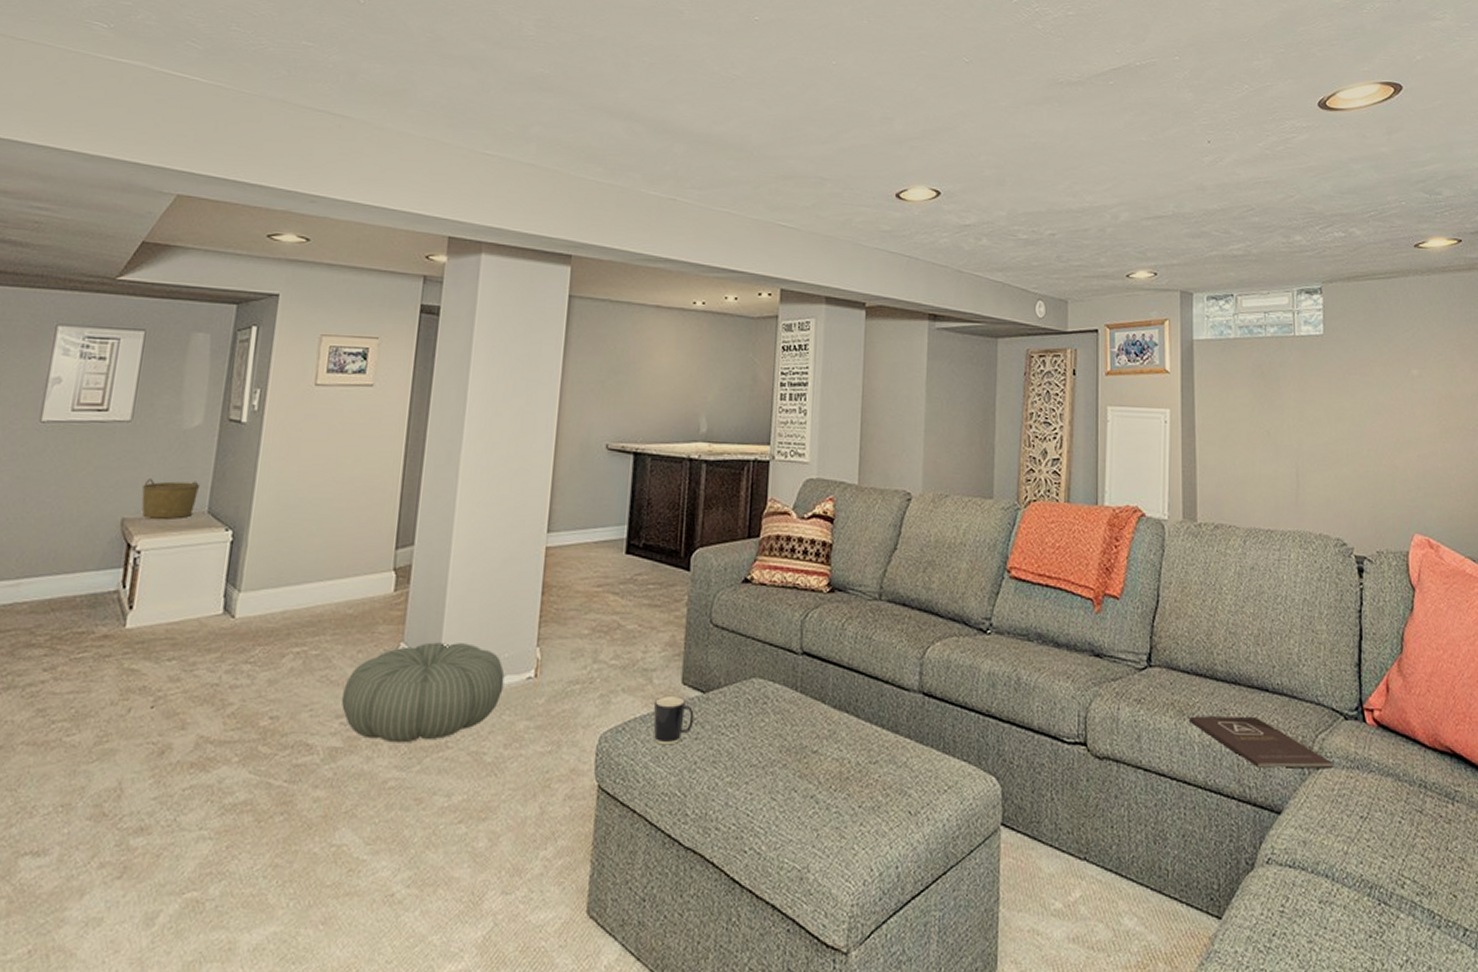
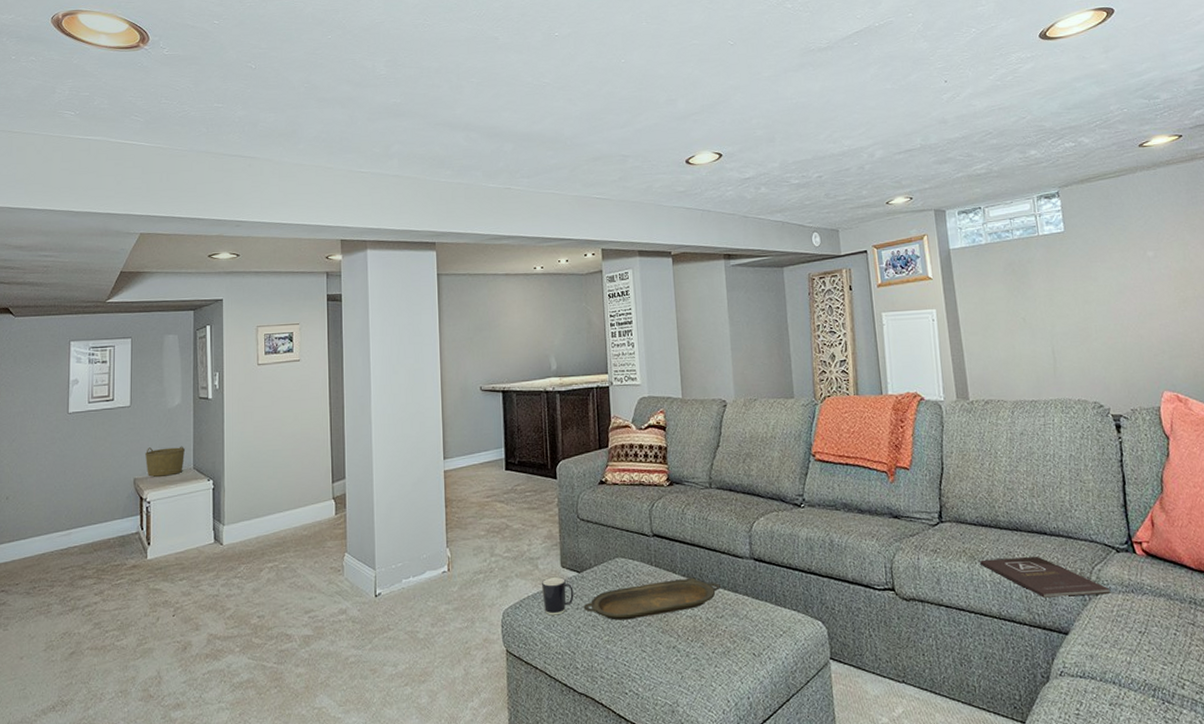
pouf: present [342,642,505,743] -> none [308,549,426,629]
serving tray: none [704,710,878,758] -> present [583,577,721,620]

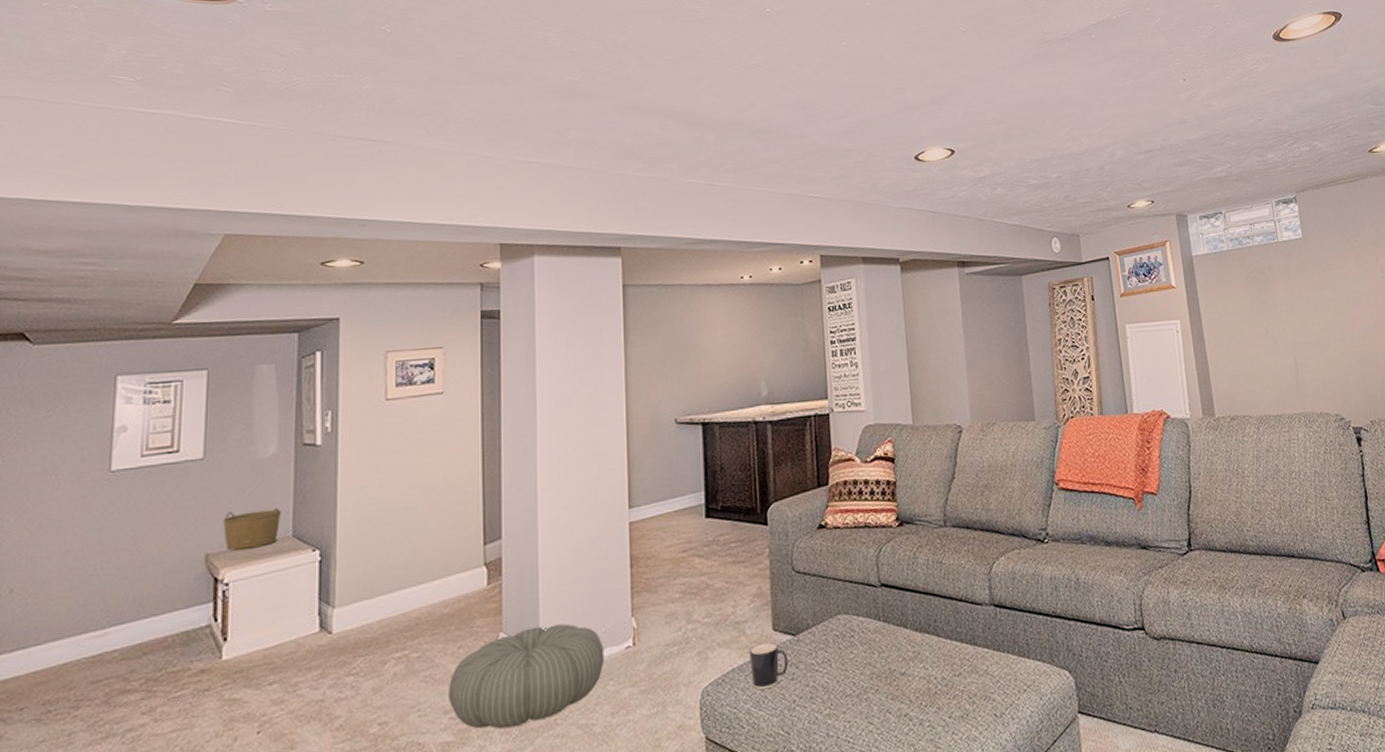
pouf: none [308,549,426,629] -> present [449,623,605,729]
serving tray: present [583,577,721,620] -> none [799,631,958,690]
book: present [980,556,1110,598] -> none [1230,581,1357,626]

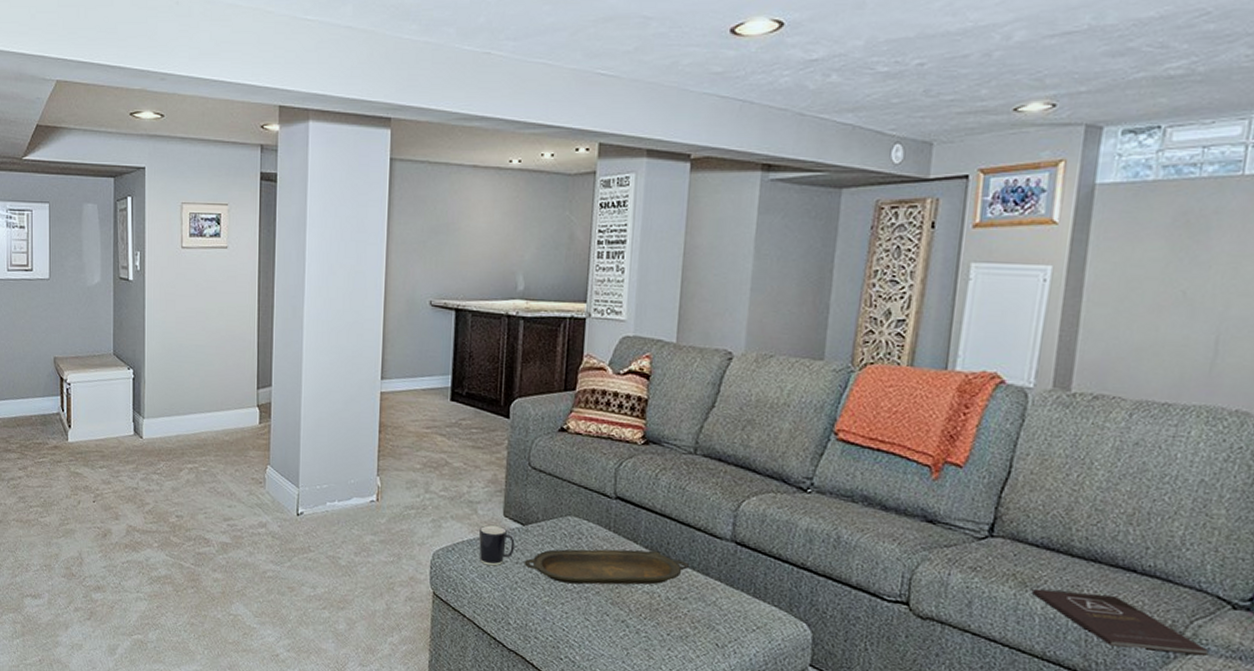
basket: present [223,507,280,551] -> none [65,326,104,359]
pouf: present [449,623,605,729] -> none [228,467,352,545]
serving tray: none [799,631,958,690] -> present [524,549,689,585]
book: none [1230,581,1357,626] -> present [1032,588,1208,655]

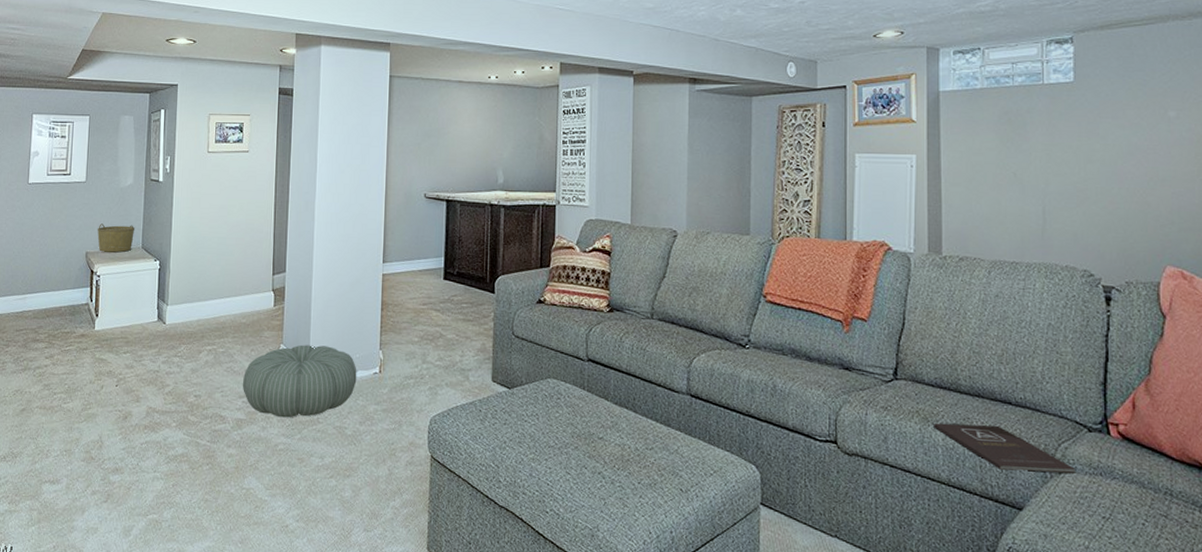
basket: none [65,326,104,359] -> present [97,223,134,253]
pouf: none [228,467,352,545] -> present [243,345,357,418]
mug: present [478,524,515,566] -> none [470,389,503,428]
serving tray: present [524,549,689,585] -> none [511,406,653,441]

